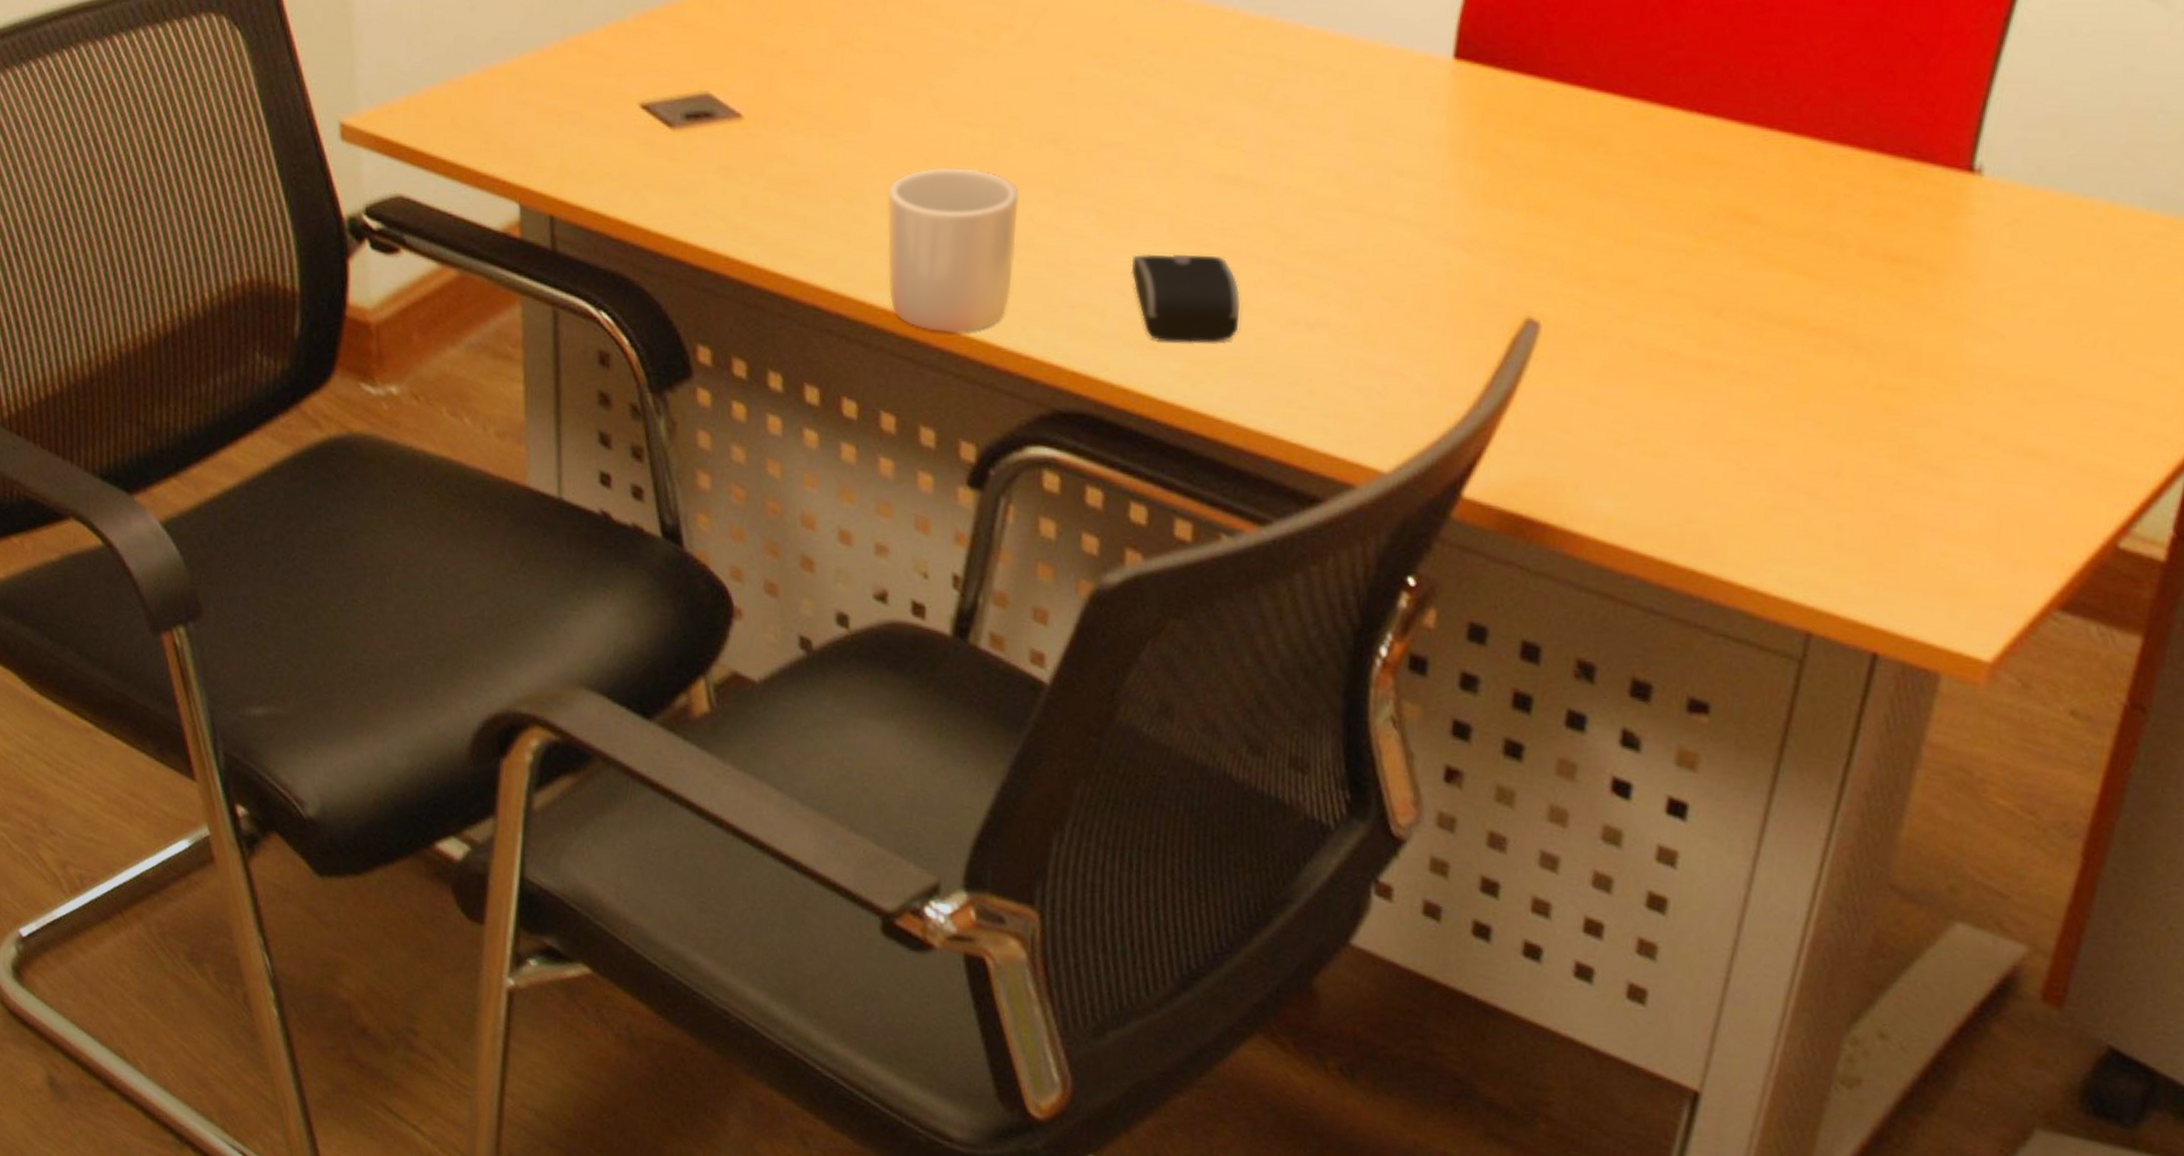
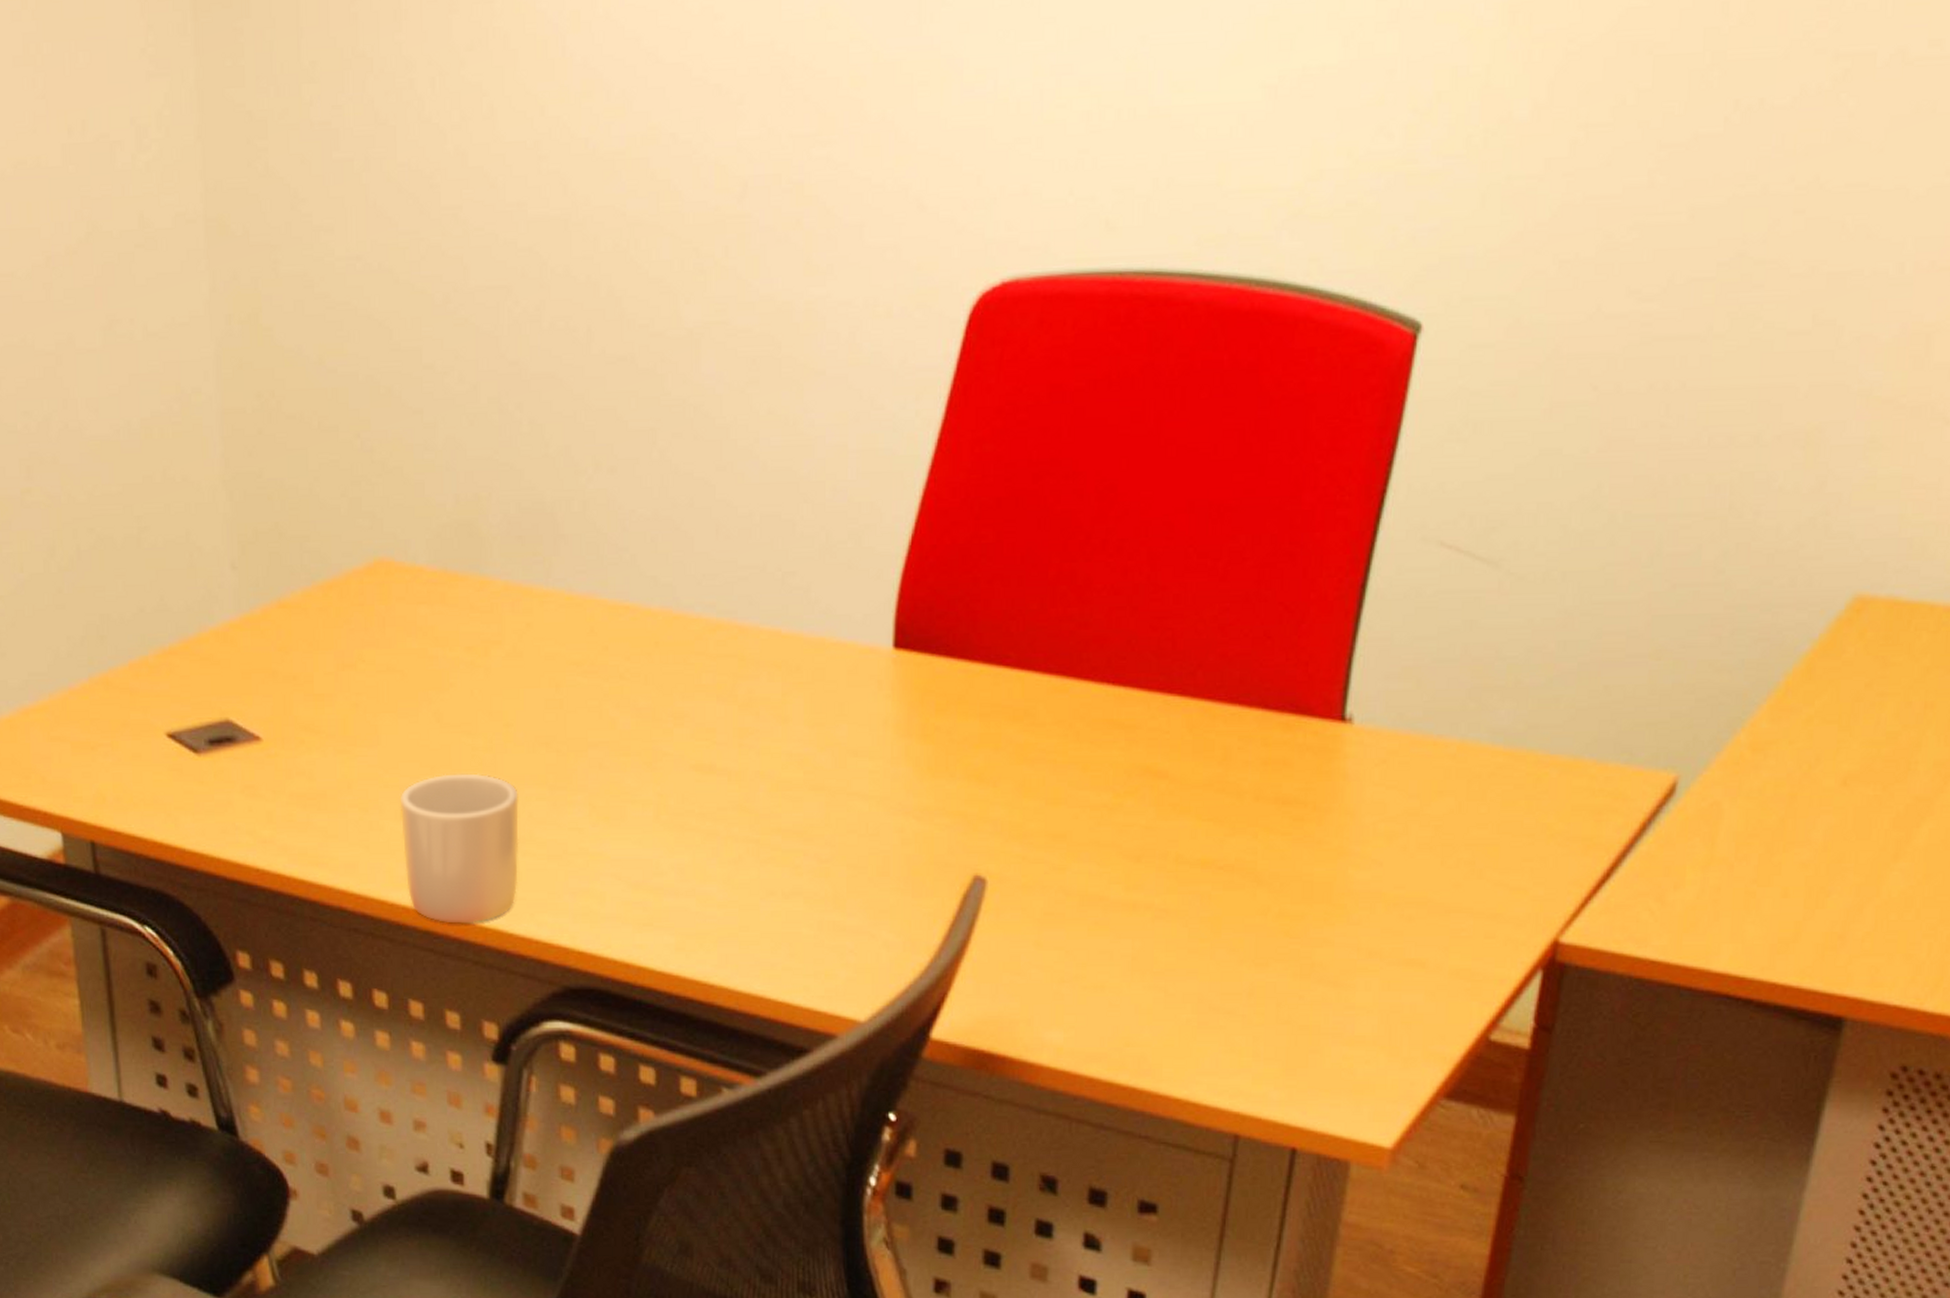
computer mouse: present [1130,253,1240,342] -> none [623,838,722,917]

